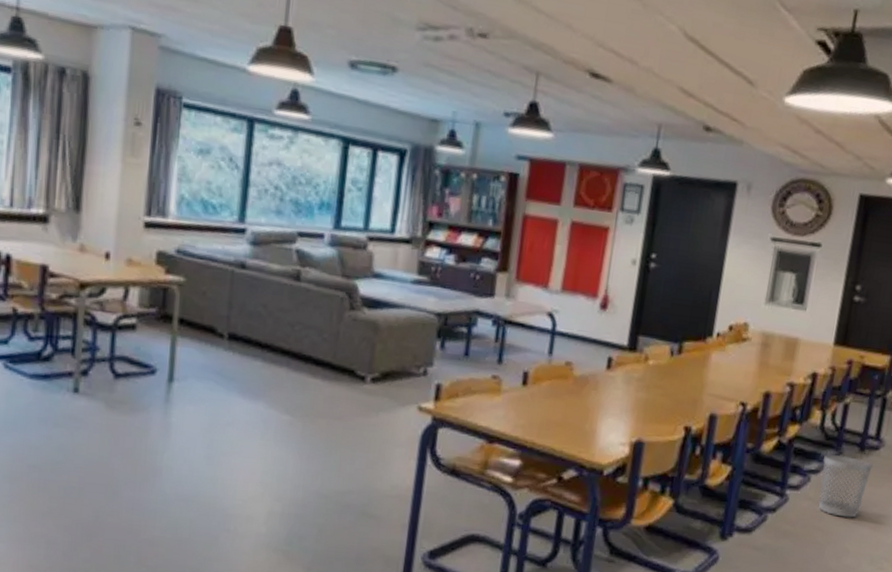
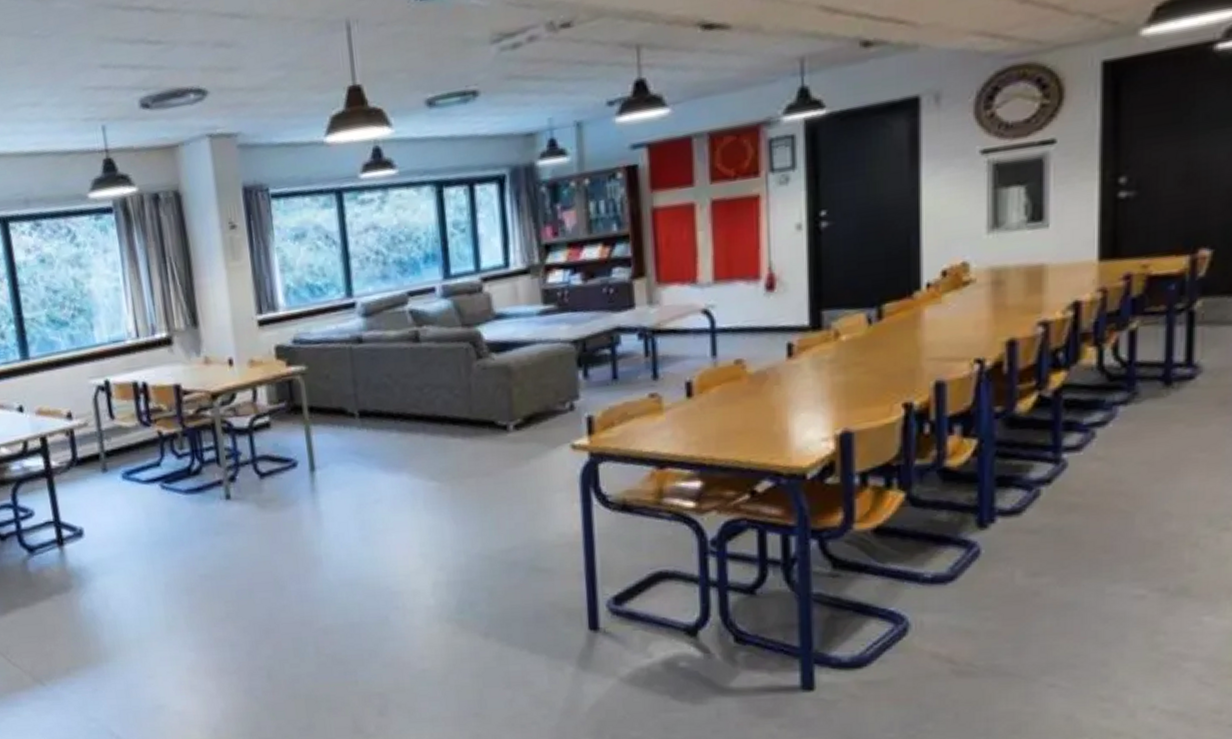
wastebasket: present [818,454,873,518] -> none [1111,394,1188,474]

